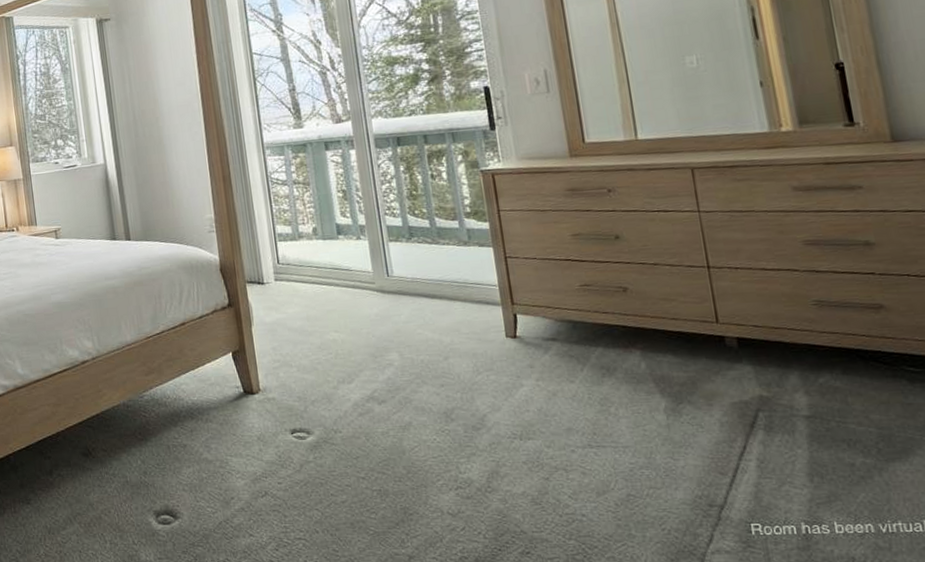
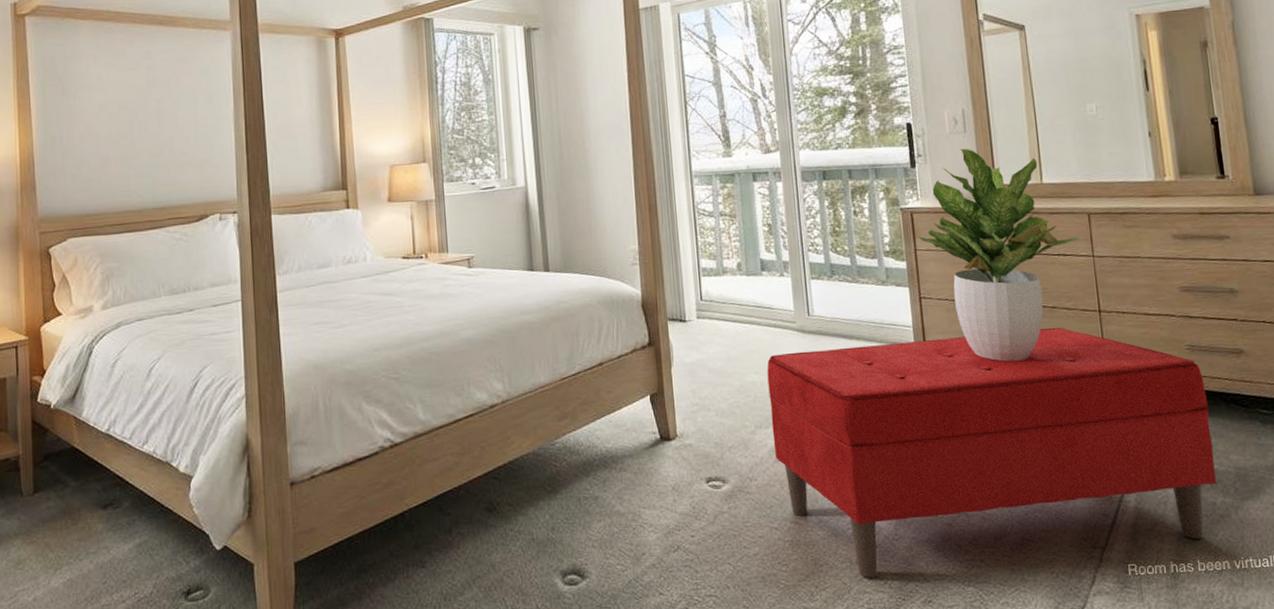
bench: none [347,284,855,528] -> present [767,328,1217,578]
potted plant: none [499,108,683,319] -> present [916,148,1080,362]

